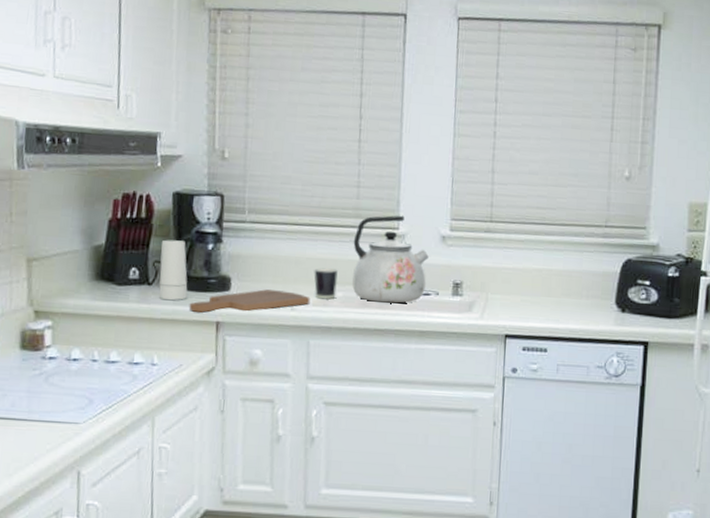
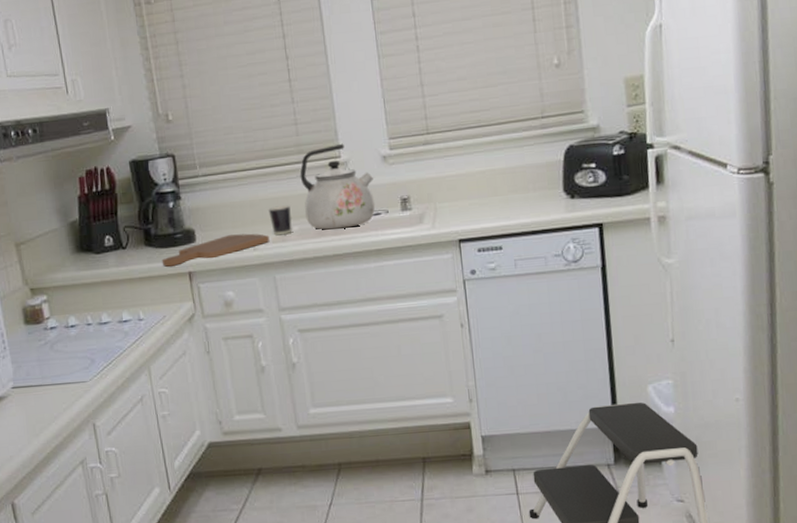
canister: present [159,239,188,301] -> none [127,204,159,261]

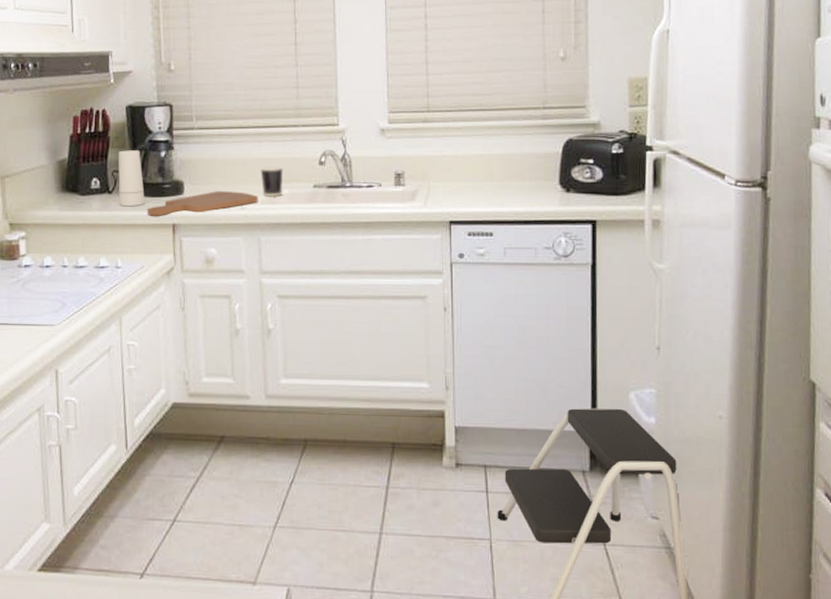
canister: none [127,204,159,261] -> present [118,150,145,207]
kettle: present [300,143,376,231] -> none [296,111,369,198]

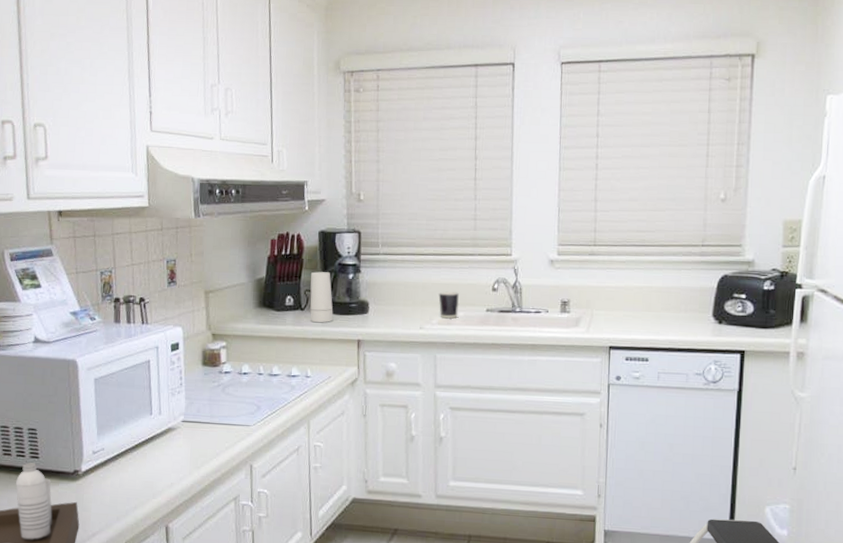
cutting board: present [146,191,259,216] -> none [334,311,436,332]

